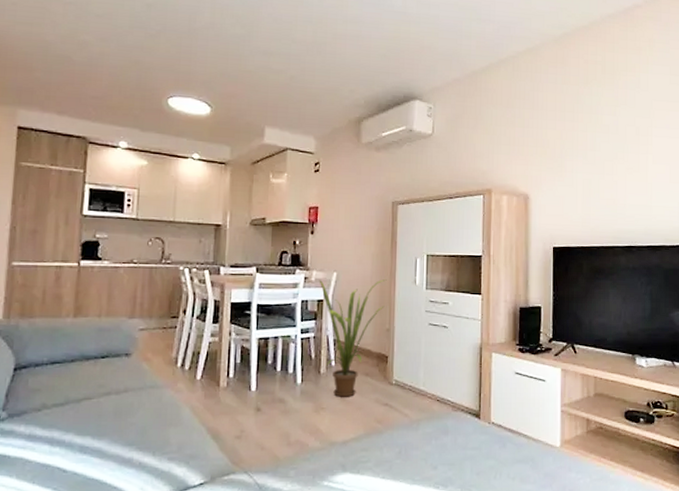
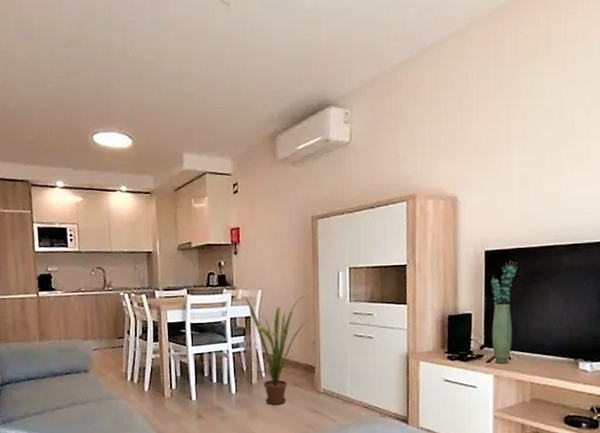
vase: none [558,258,582,357] -> present [491,261,518,364]

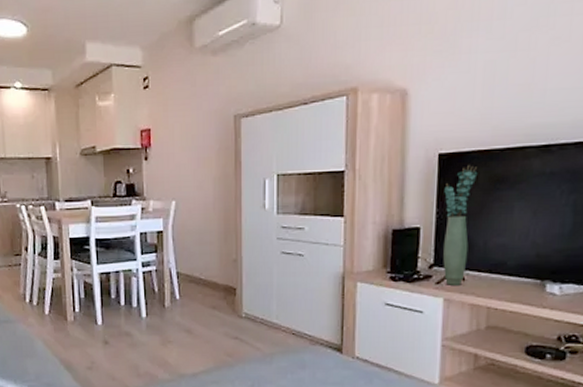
house plant: present [245,294,310,405] -> none [157,205,232,331]

